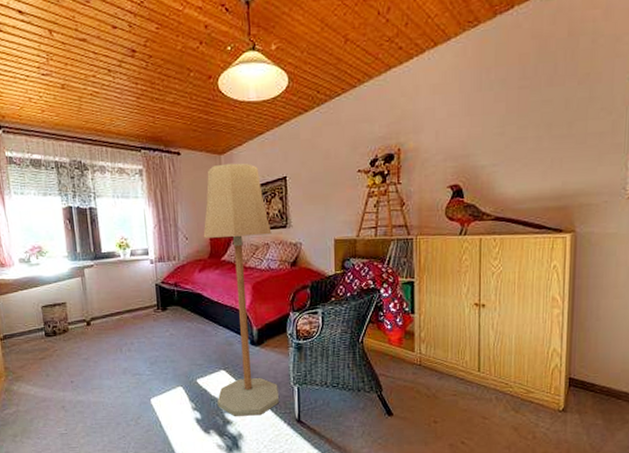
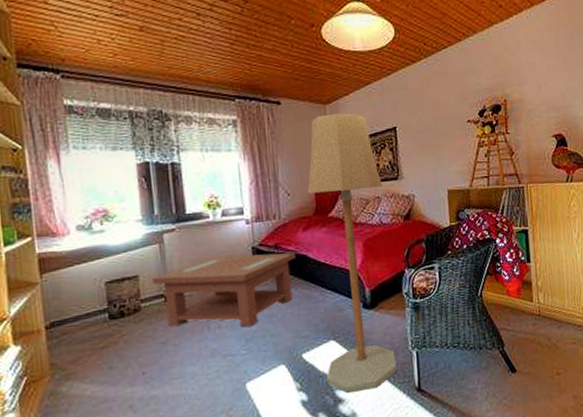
coffee table: none [77,290,192,353] -> present [153,252,295,328]

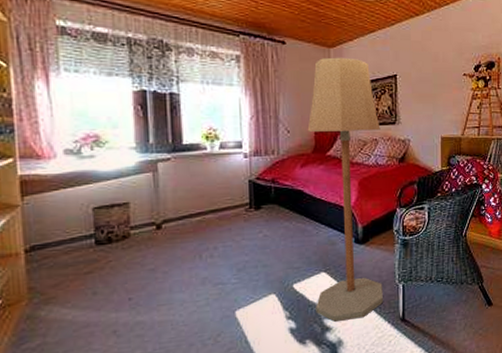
coffee table: present [153,252,295,328] -> none [144,187,292,258]

